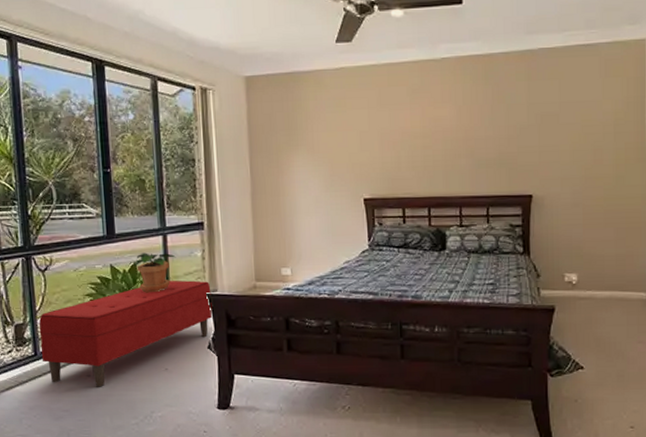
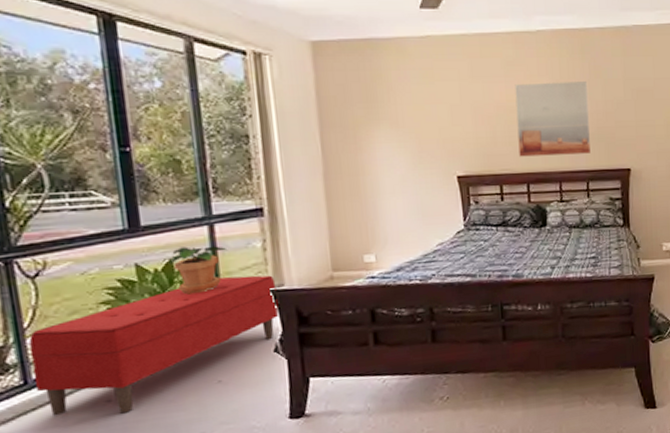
wall art: none [419,107,491,181] -> present [514,82,590,157]

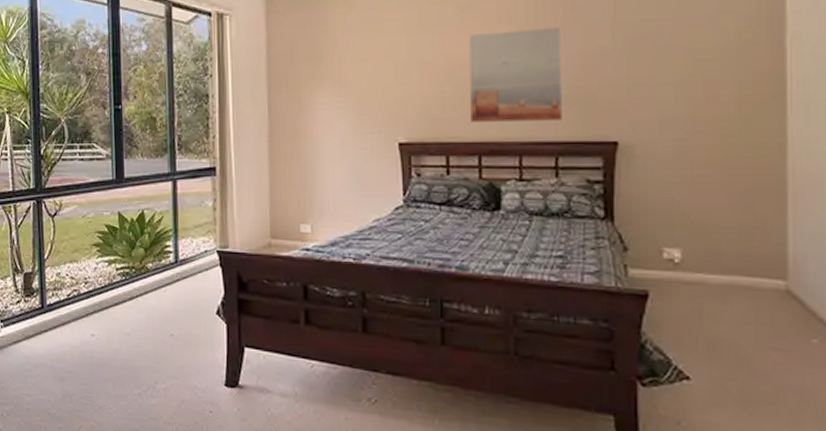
bench: present [29,275,279,417] -> none [46,233,223,349]
potted plant: present [169,246,228,295] -> none [142,200,186,246]

